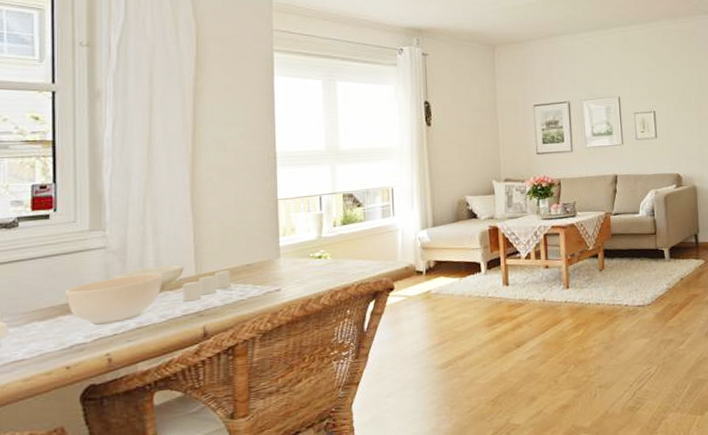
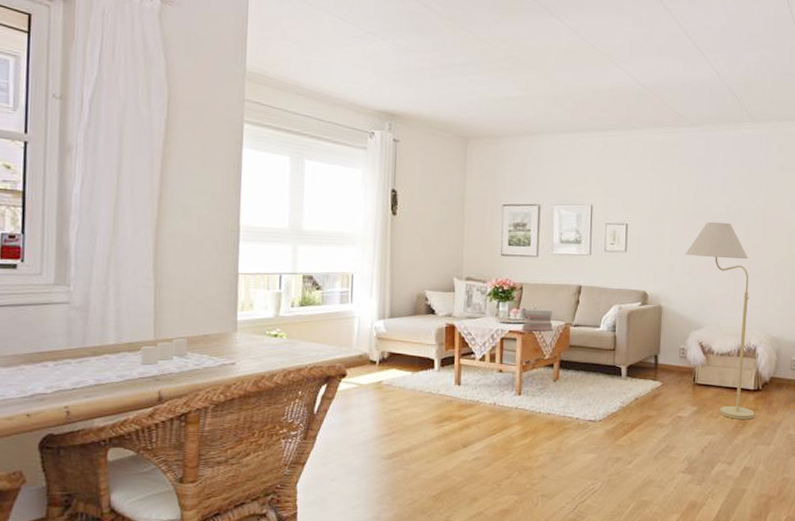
bowl: present [65,273,163,325] -> none [29,333,122,378]
bowl: present [112,264,185,290] -> none [74,326,144,350]
books: none [564,200,593,225] -> present [522,308,553,332]

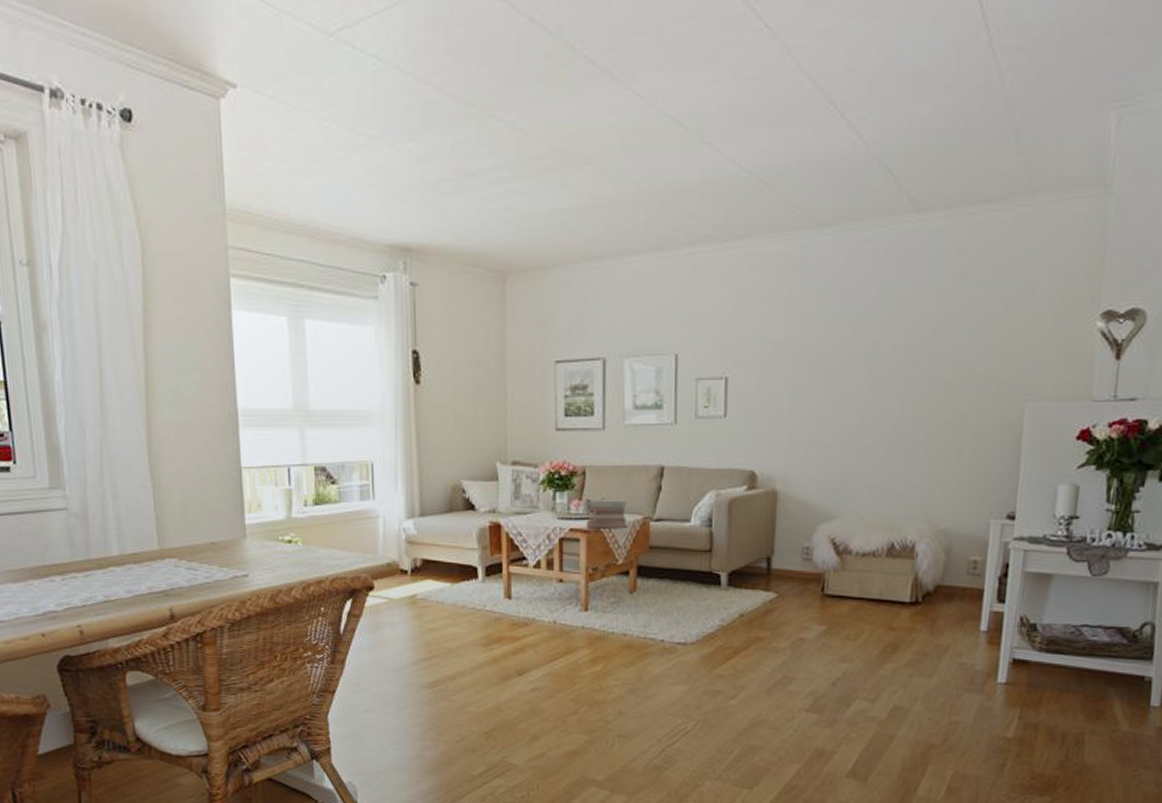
candle: present [140,338,188,366] -> none [146,547,195,580]
floor lamp: present [685,221,755,420] -> none [811,367,911,643]

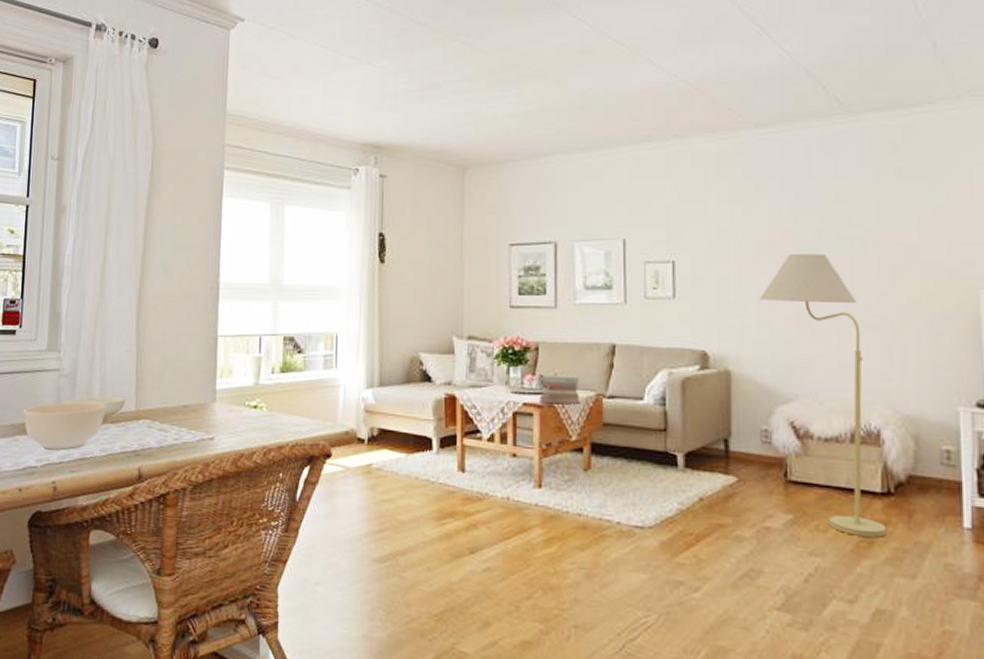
bowl: none [33,543,126,594] -> present [23,402,106,451]
bowl: none [76,535,147,562] -> present [62,395,126,421]
floor lamp: none [811,367,911,643] -> present [760,253,886,537]

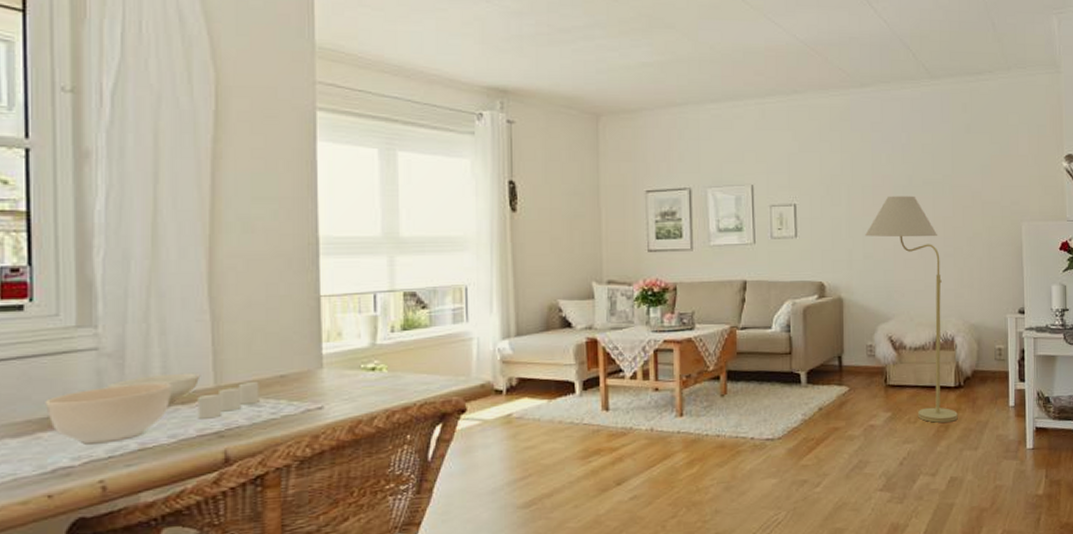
candle: none [122,409,167,440] -> present [197,382,259,421]
books: present [540,373,580,405] -> none [679,310,716,340]

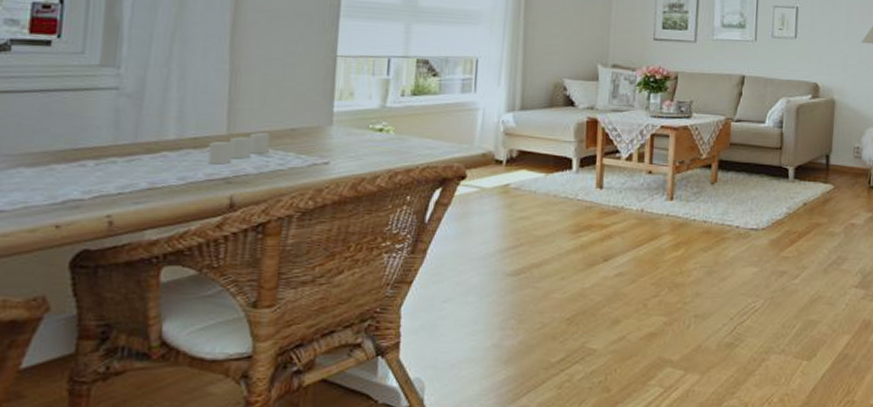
bowl: present [45,383,172,445] -> none [62,125,186,180]
bowl: present [106,372,201,403] -> none [122,118,215,147]

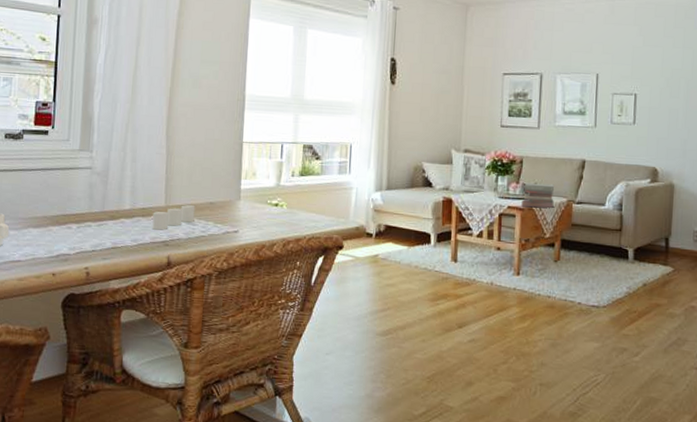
books: none [676,100,712,128] -> present [521,182,555,209]

